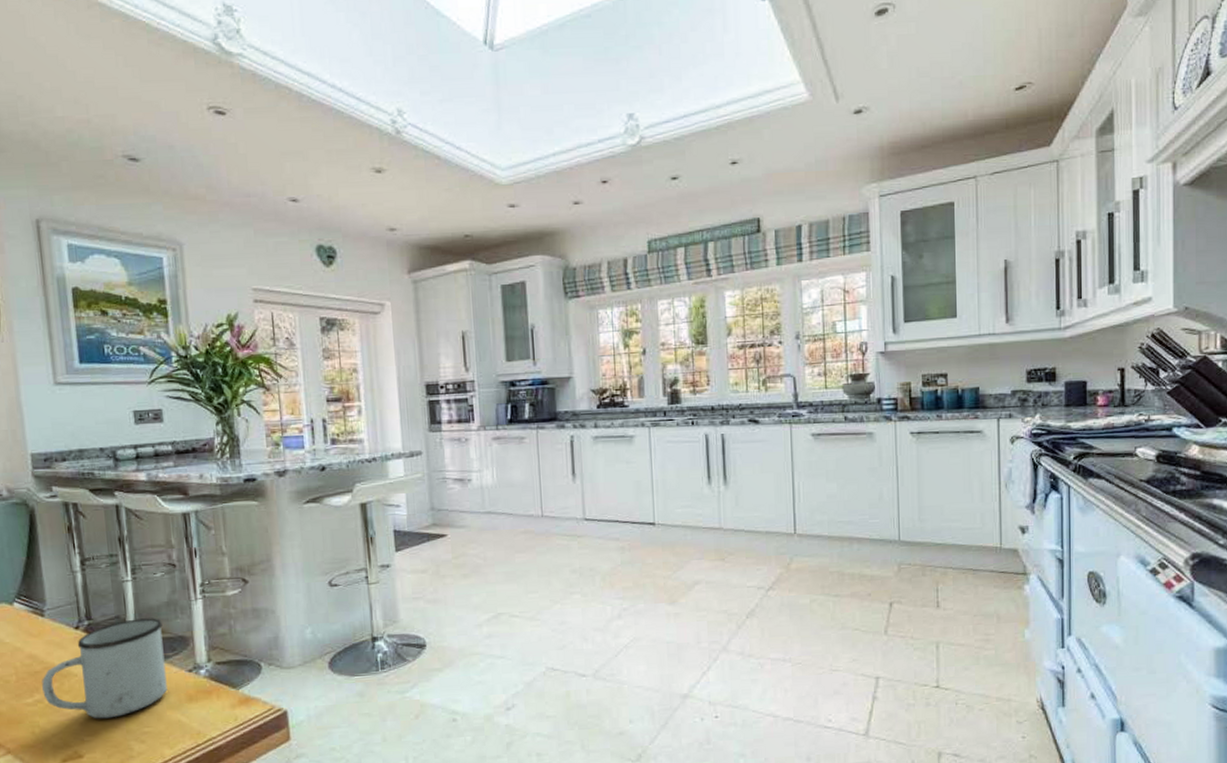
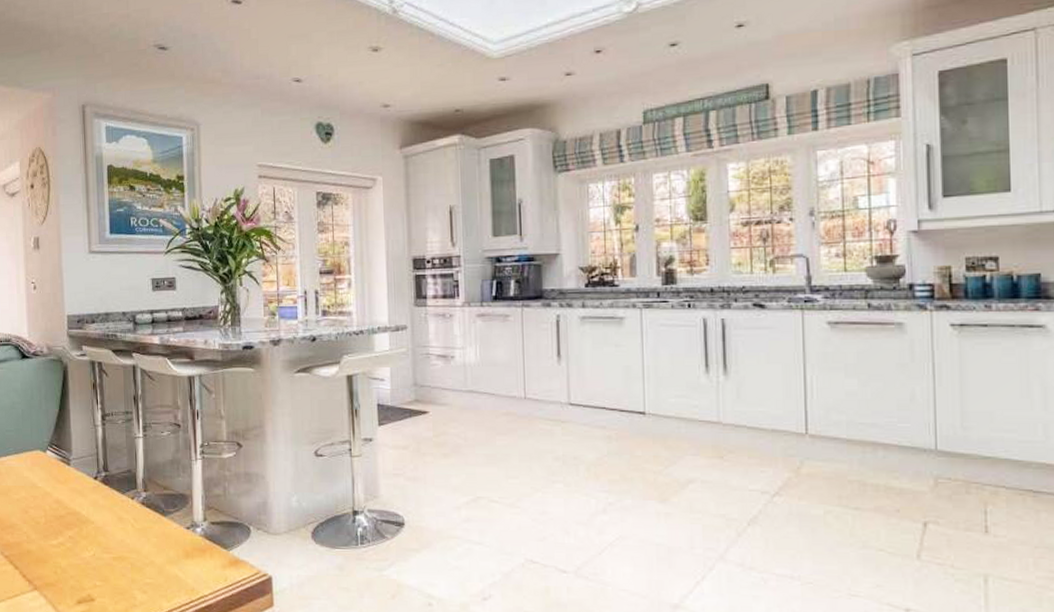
mug: present [42,618,167,719] -> none [65,474,168,567]

